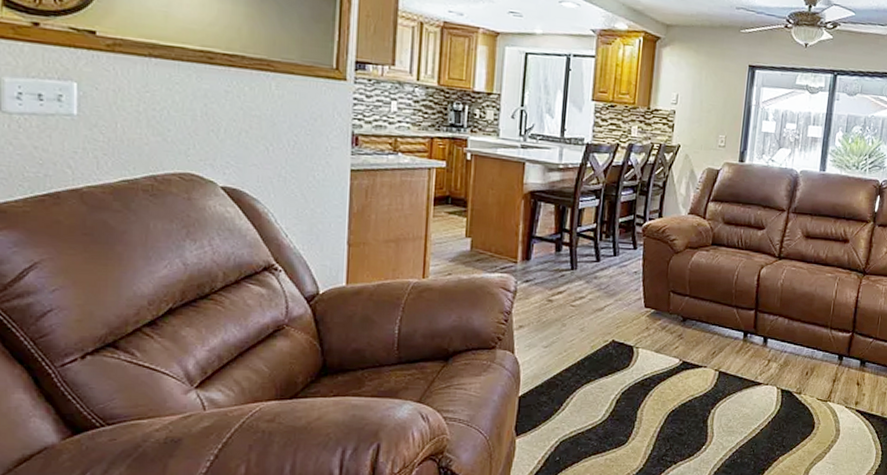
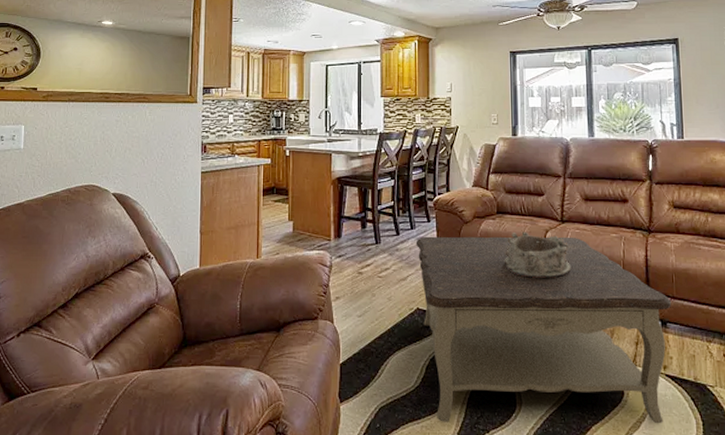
coffee table: none [617,264,874,455] -> present [415,236,672,424]
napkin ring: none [712,266,782,316] -> present [504,231,571,279]

